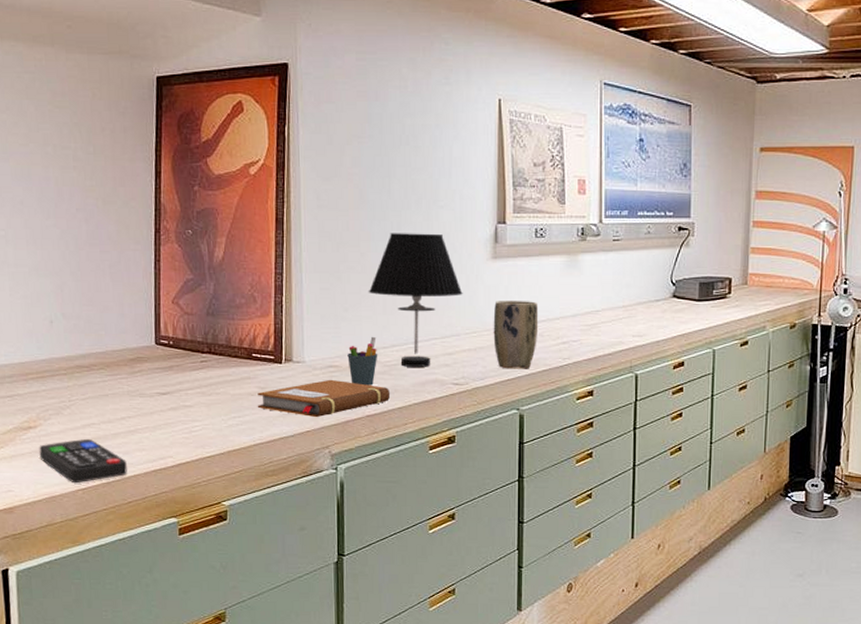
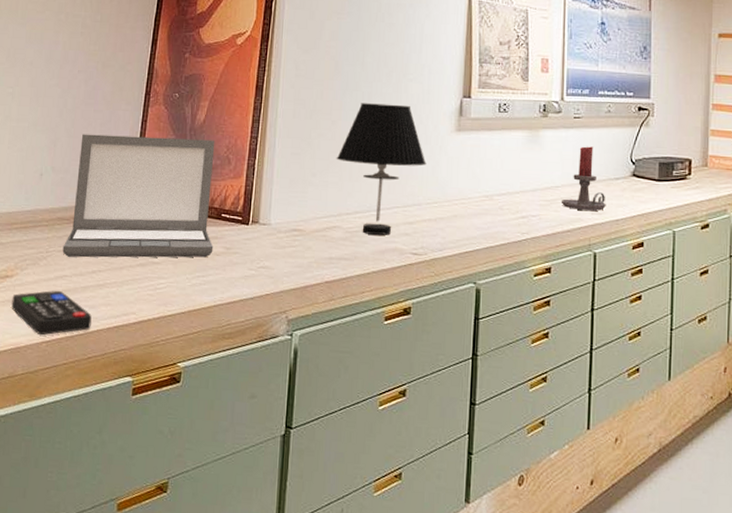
laptop: none [86,277,247,405] -> present [62,134,215,258]
notebook: present [258,379,390,418] -> none [222,243,349,281]
pen holder: present [347,336,378,386] -> none [311,202,341,251]
plant pot: present [493,301,539,369] -> none [453,172,499,242]
candle holder: none [601,269,647,333] -> present [561,146,606,211]

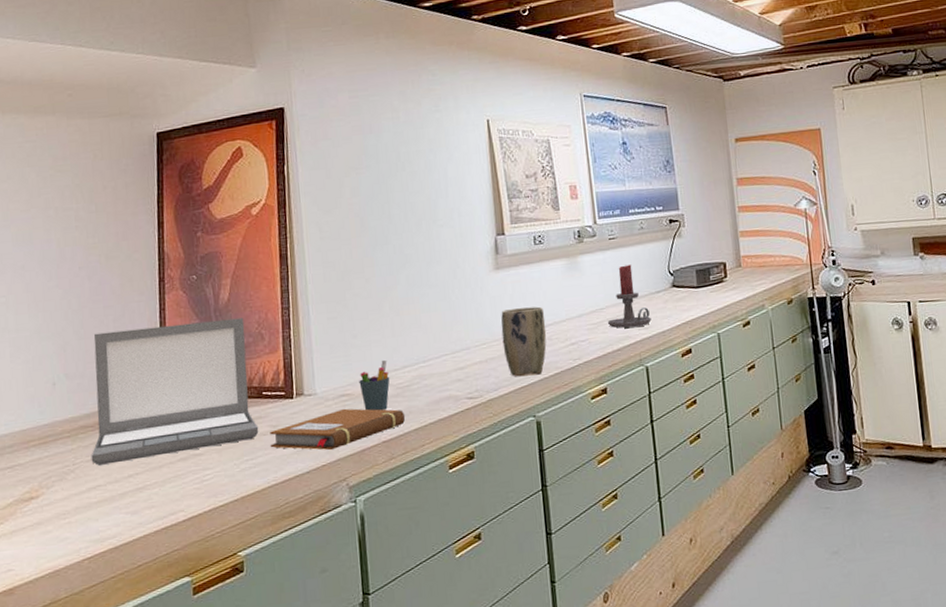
remote control: present [11,290,92,336] -> none [41,502,136,553]
notebook: none [222,243,349,281] -> present [270,408,405,451]
pen holder: none [311,202,341,251] -> present [359,360,390,411]
table lamp: present [336,103,427,235] -> none [375,252,469,387]
plant pot: none [453,172,499,242] -> present [501,306,547,377]

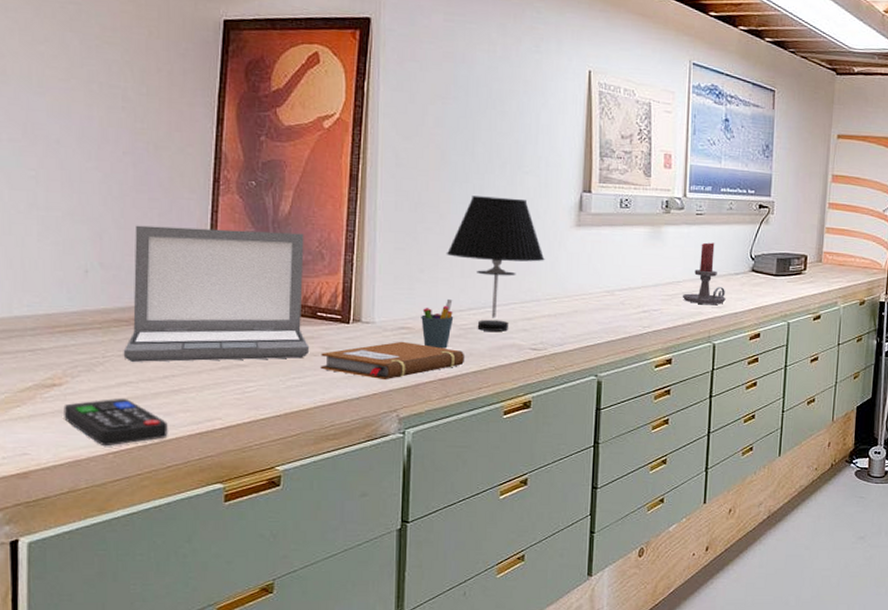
remote control: none [41,502,136,553] -> present [63,398,168,447]
table lamp: none [375,252,469,387] -> present [446,196,545,332]
plant pot: present [501,306,547,377] -> none [574,268,621,336]

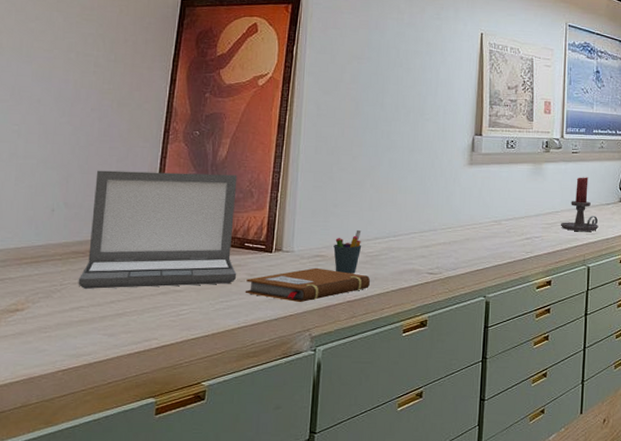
remote control: present [63,398,168,447] -> none [23,321,111,365]
table lamp: present [446,196,545,332] -> none [357,140,442,258]

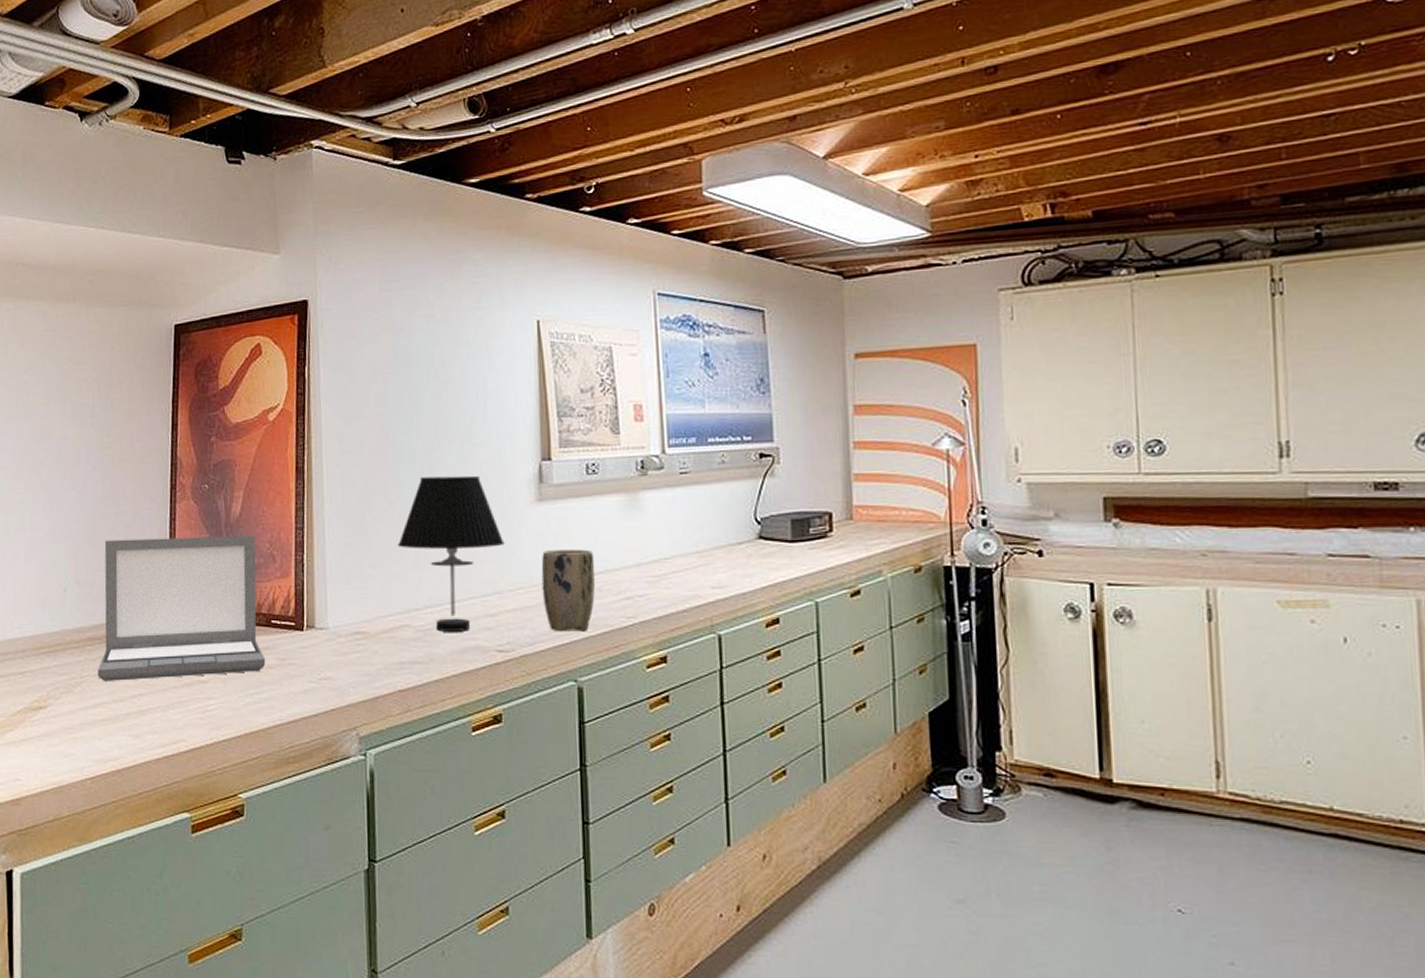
notebook: present [246,267,370,303] -> none [277,648,424,694]
pen holder: present [333,229,362,274] -> none [375,596,410,655]
table lamp: none [357,140,442,258] -> present [397,475,505,632]
plant pot: none [466,201,507,261] -> present [541,549,596,632]
candle holder: present [560,177,599,231] -> none [672,506,729,584]

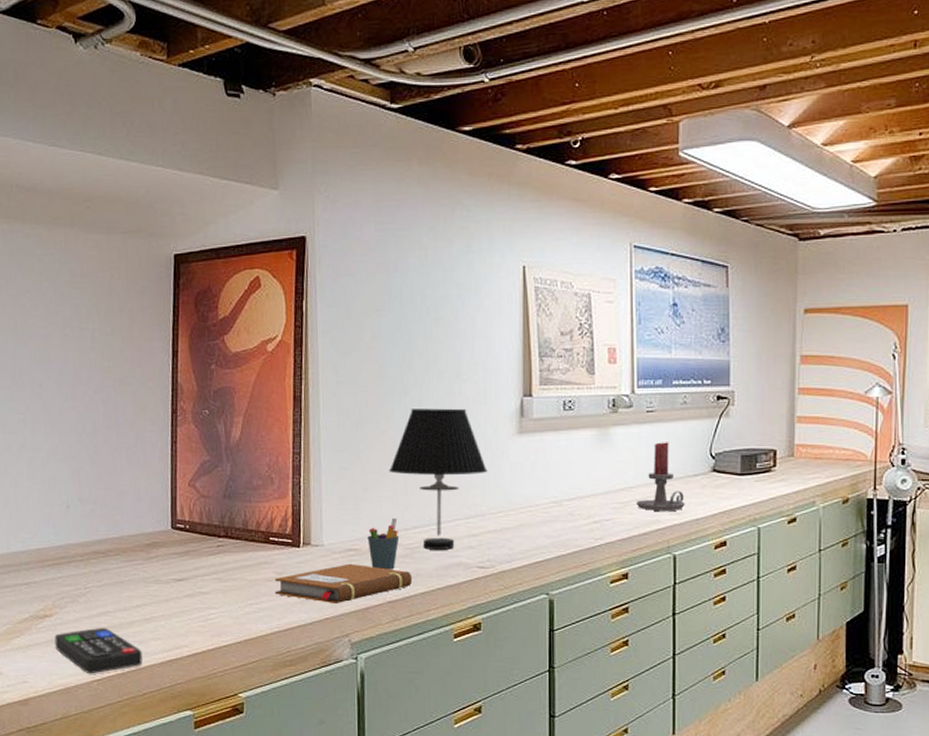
remote control: none [48,719,138,772] -> present [54,627,143,674]
laptop: present [97,535,266,681] -> none [101,459,265,592]
notebook: none [277,648,424,694] -> present [275,563,412,604]
pen holder: none [375,596,410,655] -> present [367,517,400,570]
plant pot: present [541,549,596,632] -> none [520,478,568,551]
candle holder: none [672,506,729,584] -> present [635,442,685,511]

